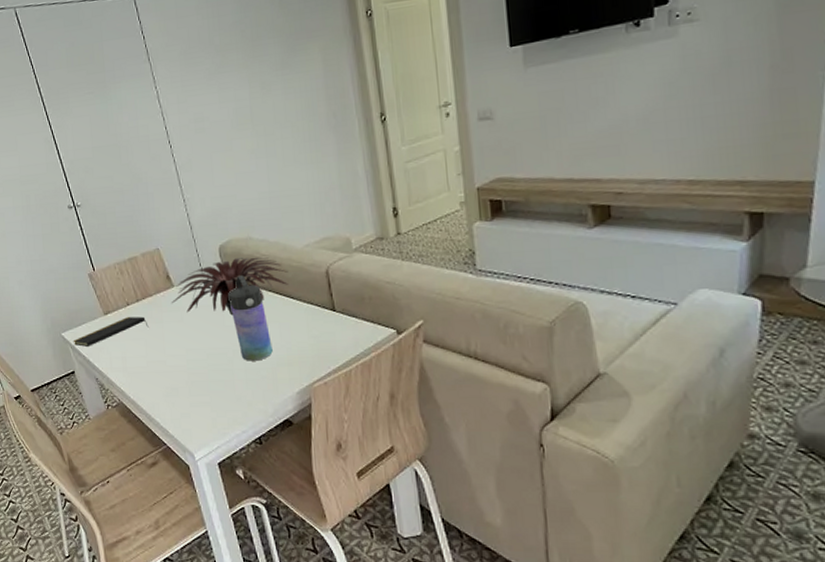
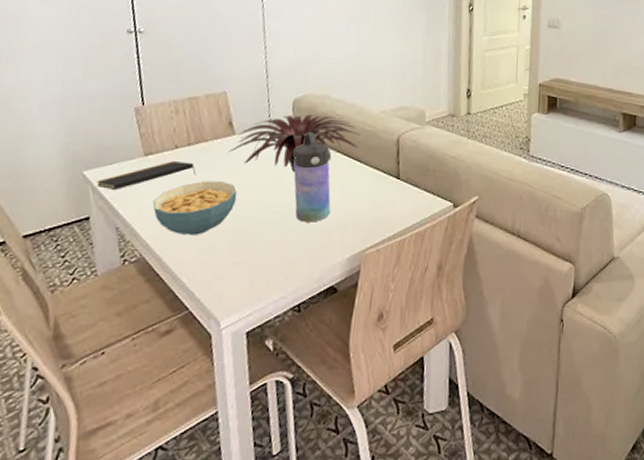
cereal bowl: none [119,331,187,381] -> present [152,181,238,235]

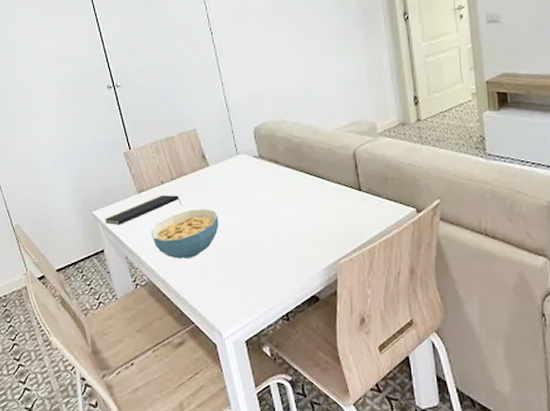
plant: present [228,114,361,173] -> none [205,138,319,195]
water bottle: present [293,132,331,222] -> none [261,156,302,239]

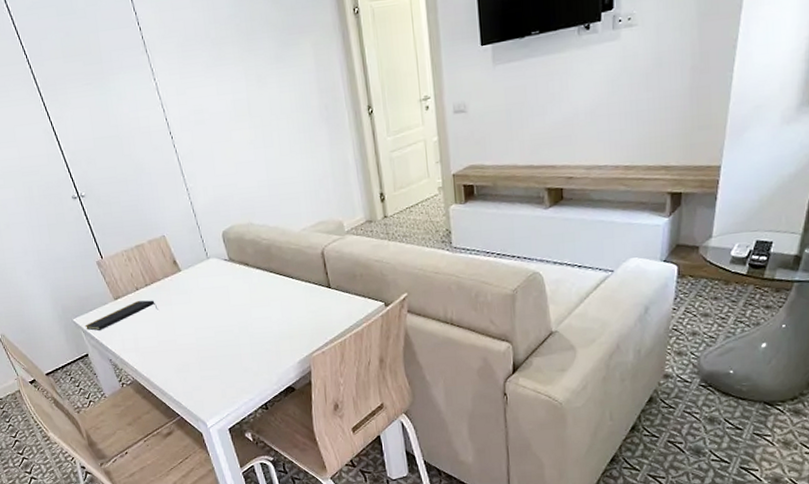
cereal bowl: present [151,209,219,259] -> none [130,312,196,359]

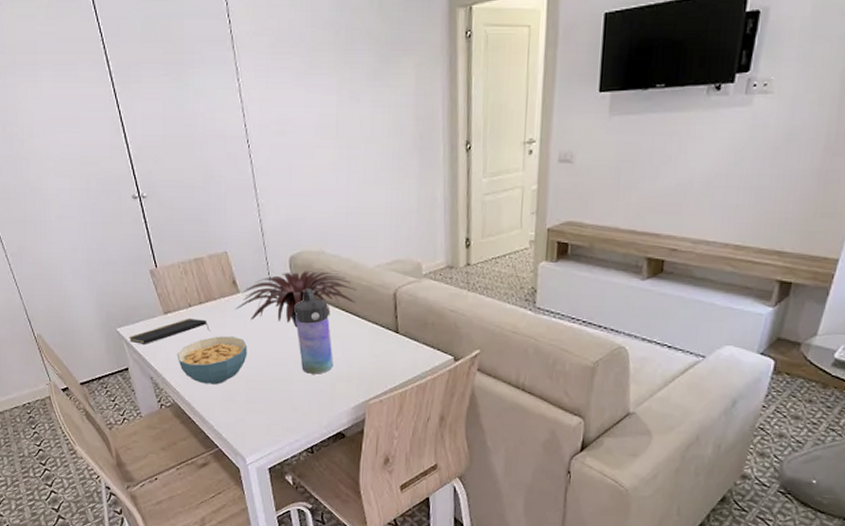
cereal bowl: none [130,312,196,359] -> present [177,336,248,385]
plant: none [178,241,288,296] -> present [235,271,357,328]
water bottle: none [232,258,275,337] -> present [294,289,333,374]

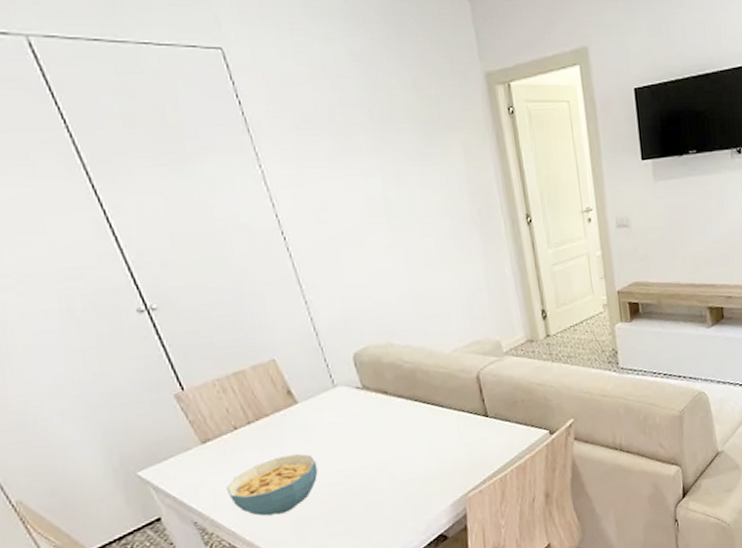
notepad: present [128,319,210,345] -> none [155,441,266,486]
plant: present [235,271,357,328] -> none [294,364,436,432]
water bottle: present [294,289,333,374] -> none [367,386,422,479]

